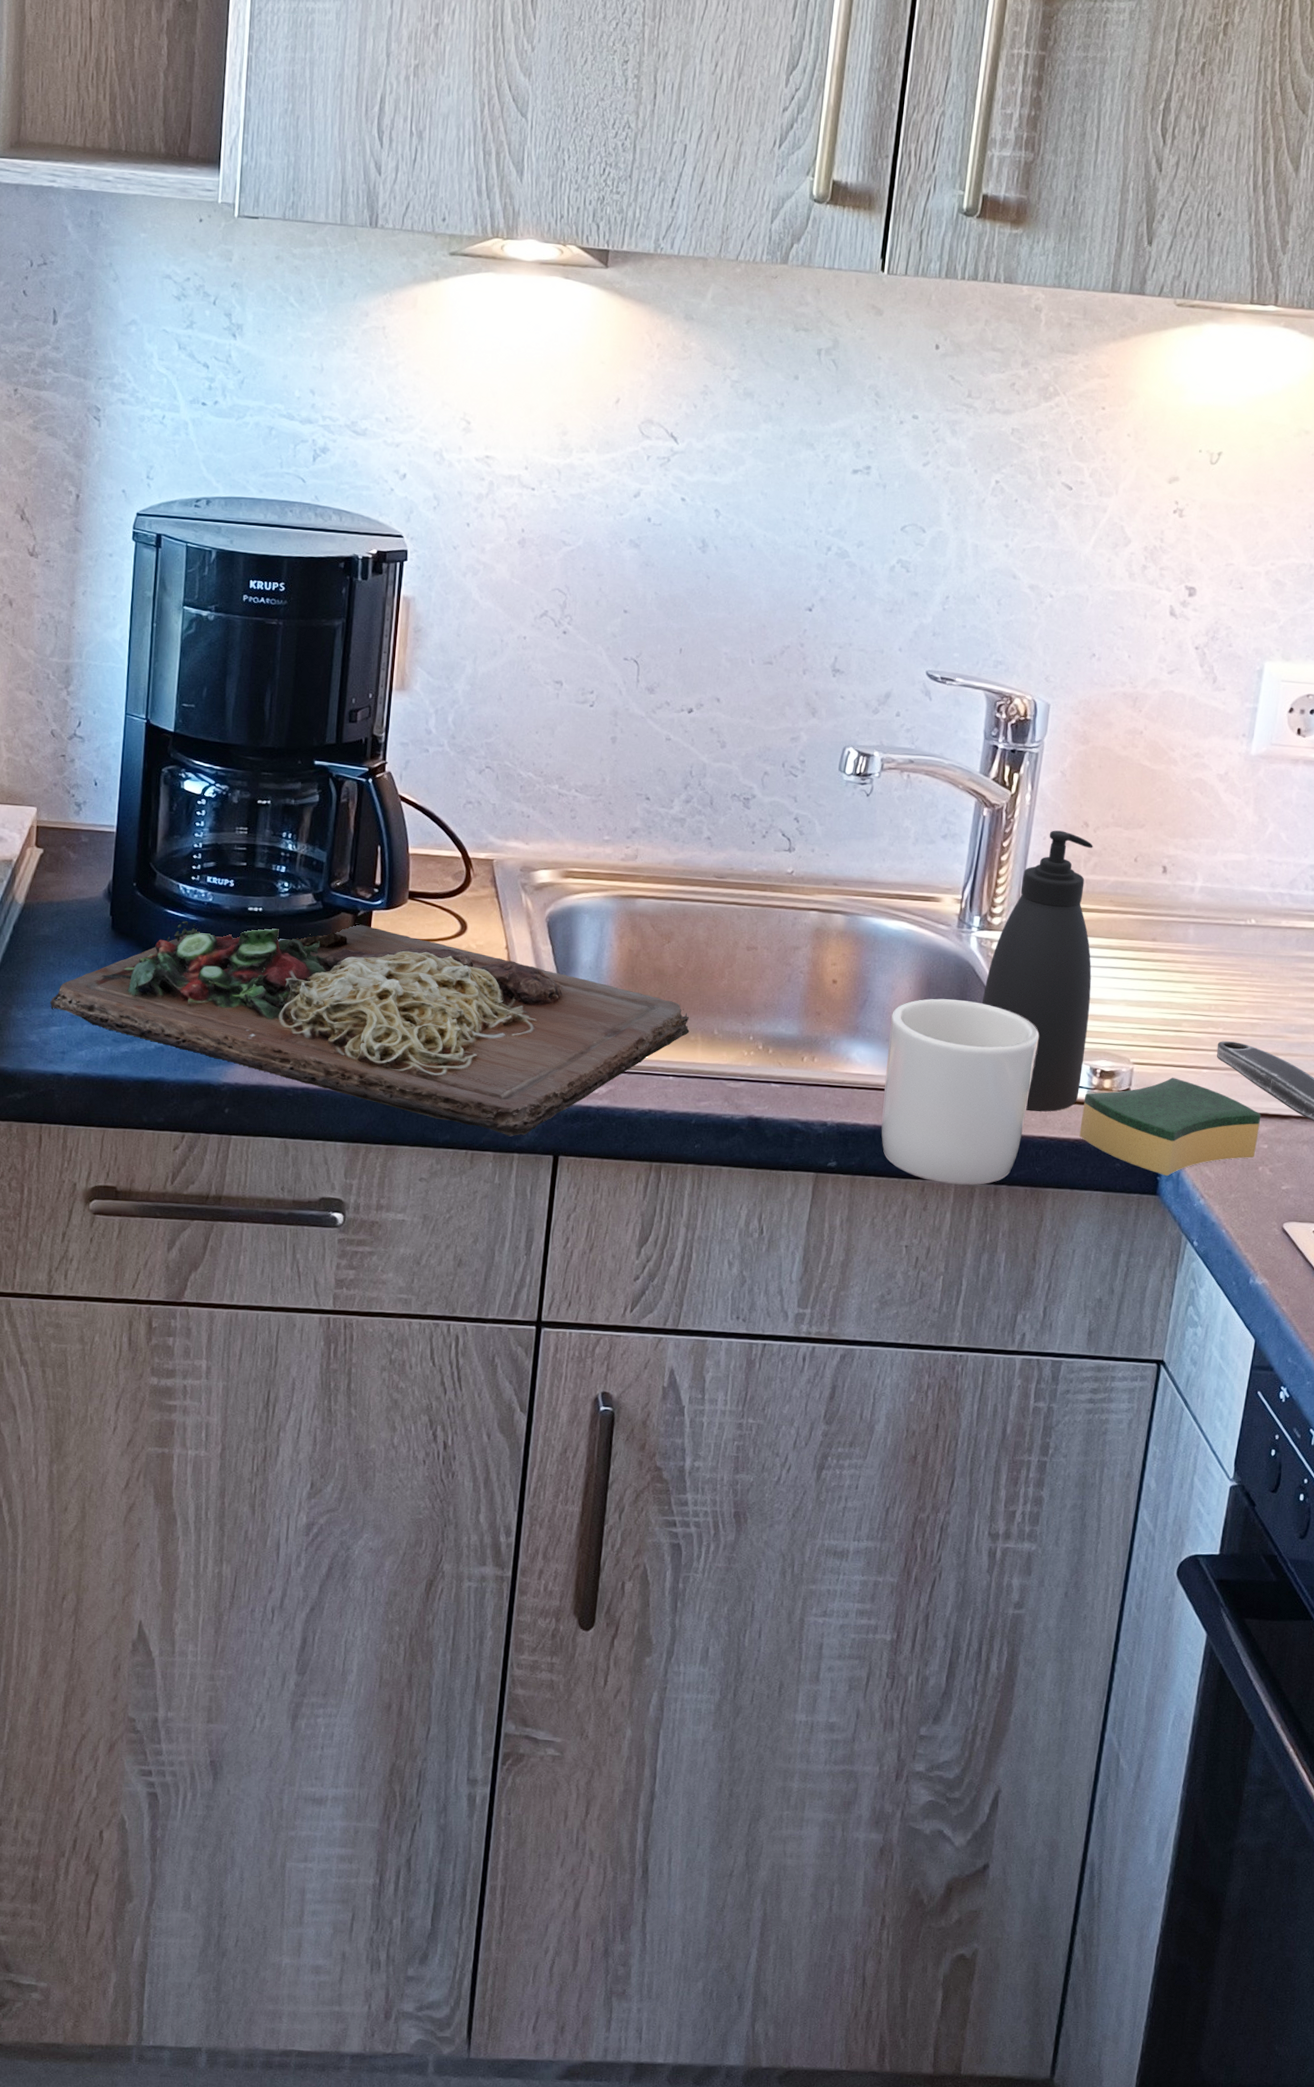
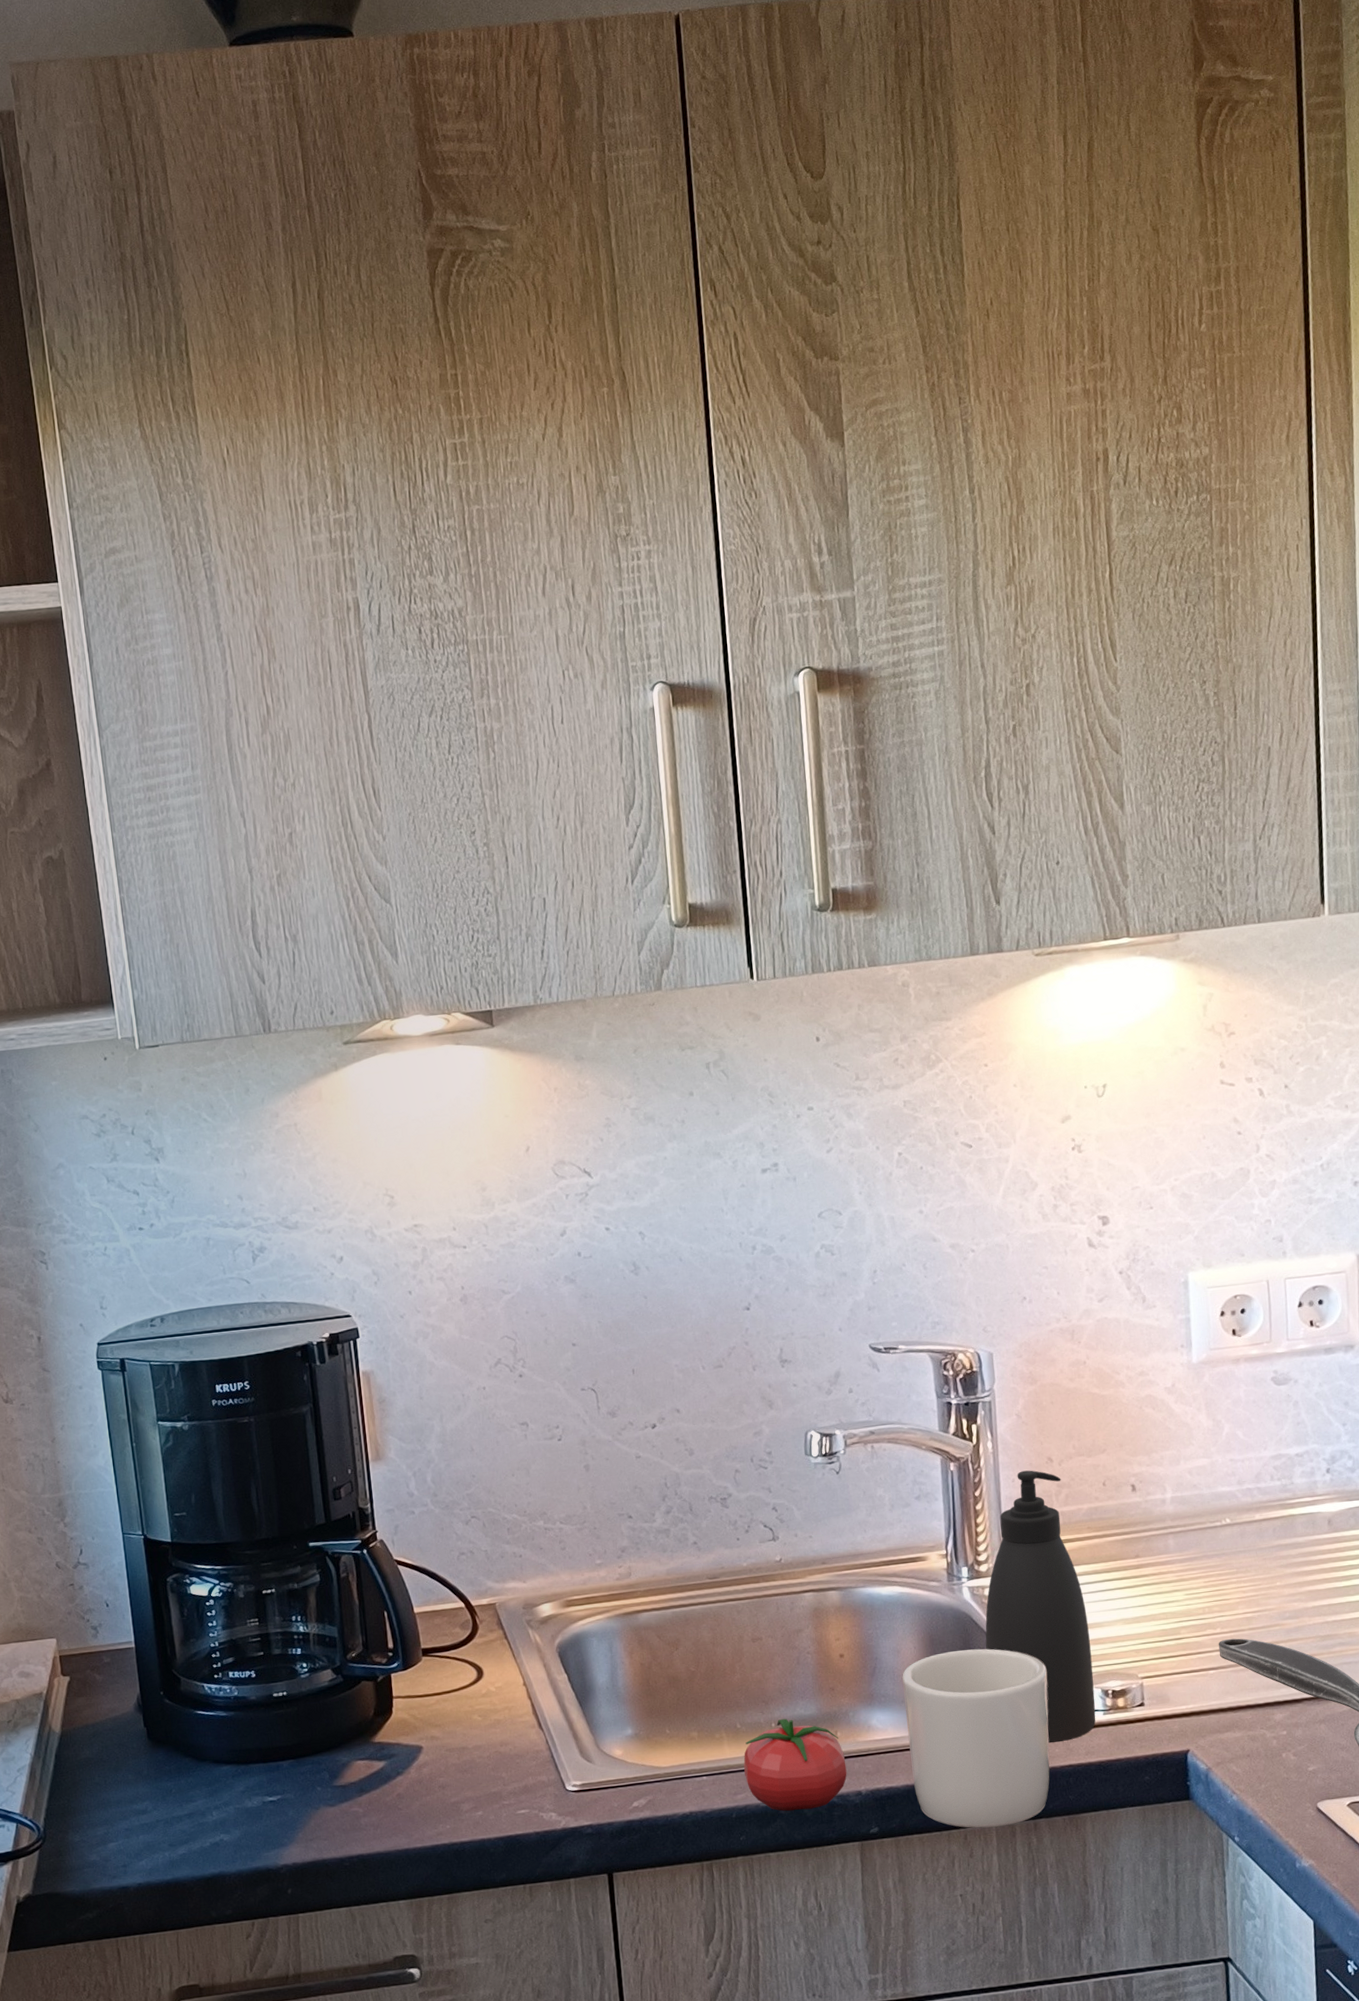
cutting board: present [50,921,690,1137] -> none [103,1689,714,1864]
tomato: none [712,1033,818,1131] -> present [743,1718,847,1812]
sponge: present [1079,1077,1261,1177] -> none [1102,1684,1276,1780]

